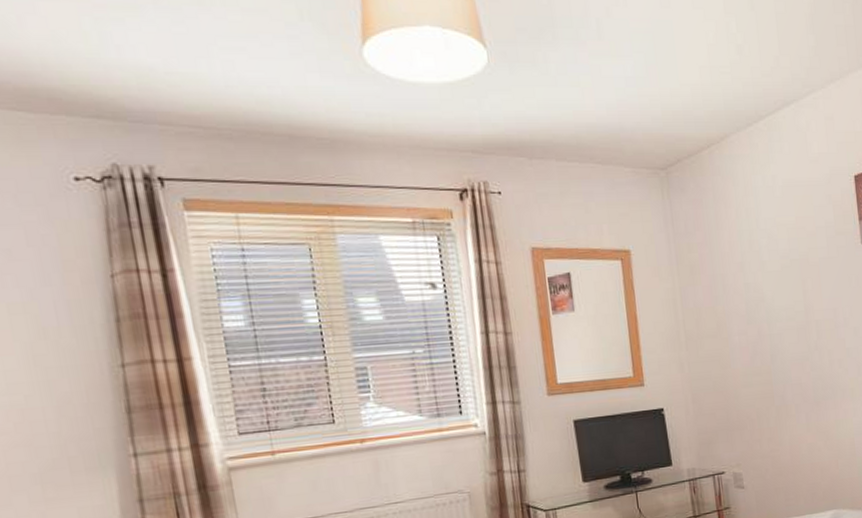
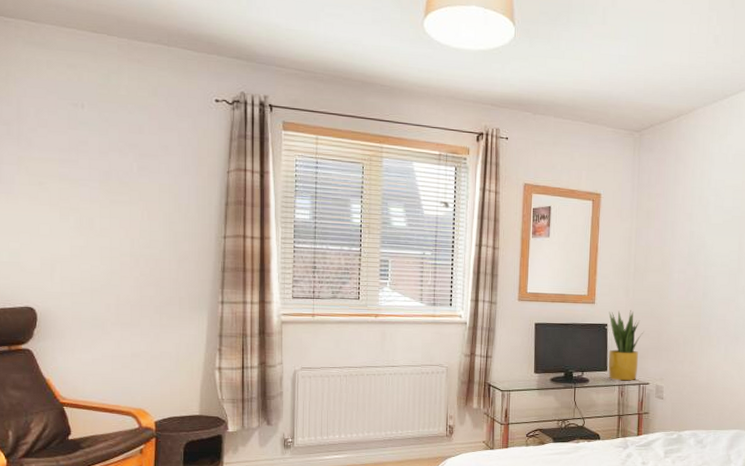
planter: none [663,387,709,475] -> present [608,310,644,381]

